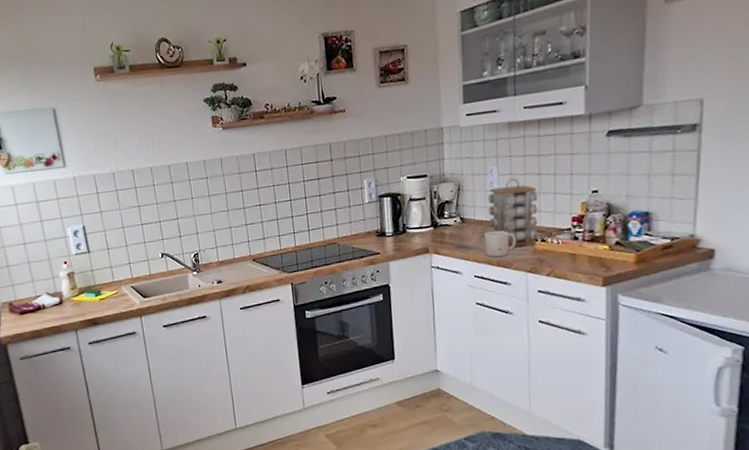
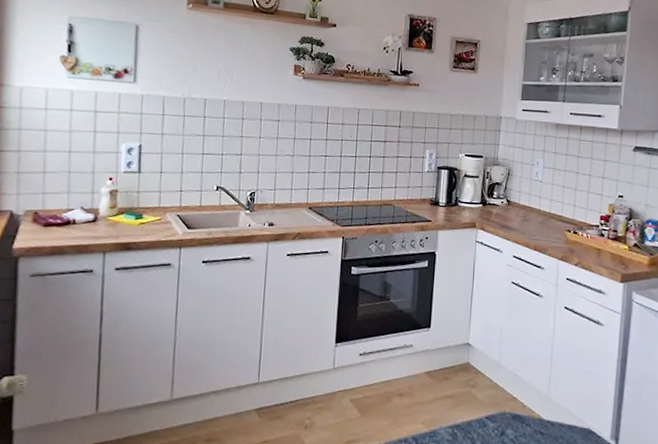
mug: present [483,230,517,258] -> none [524,216,553,242]
spice rack: present [487,178,538,248] -> none [530,172,574,236]

